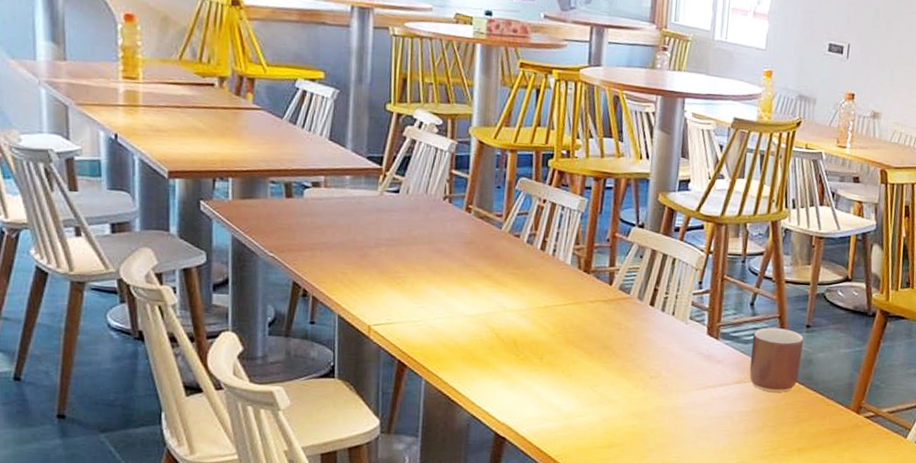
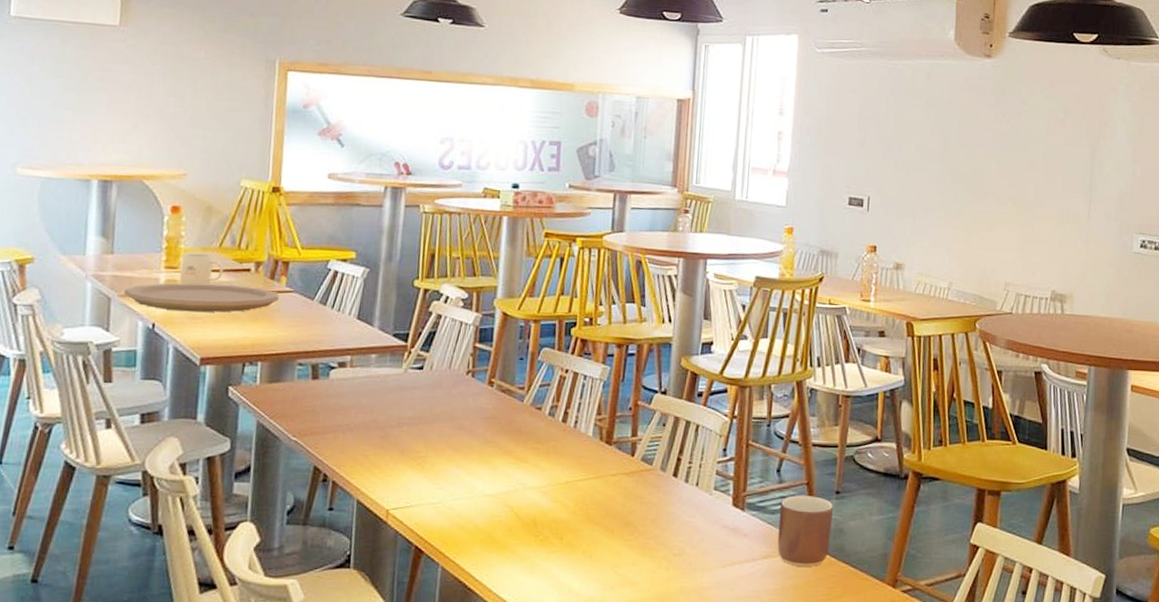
tray: none [82,93,246,127] -> present [124,283,279,312]
mug: none [139,64,186,98] -> present [179,253,224,286]

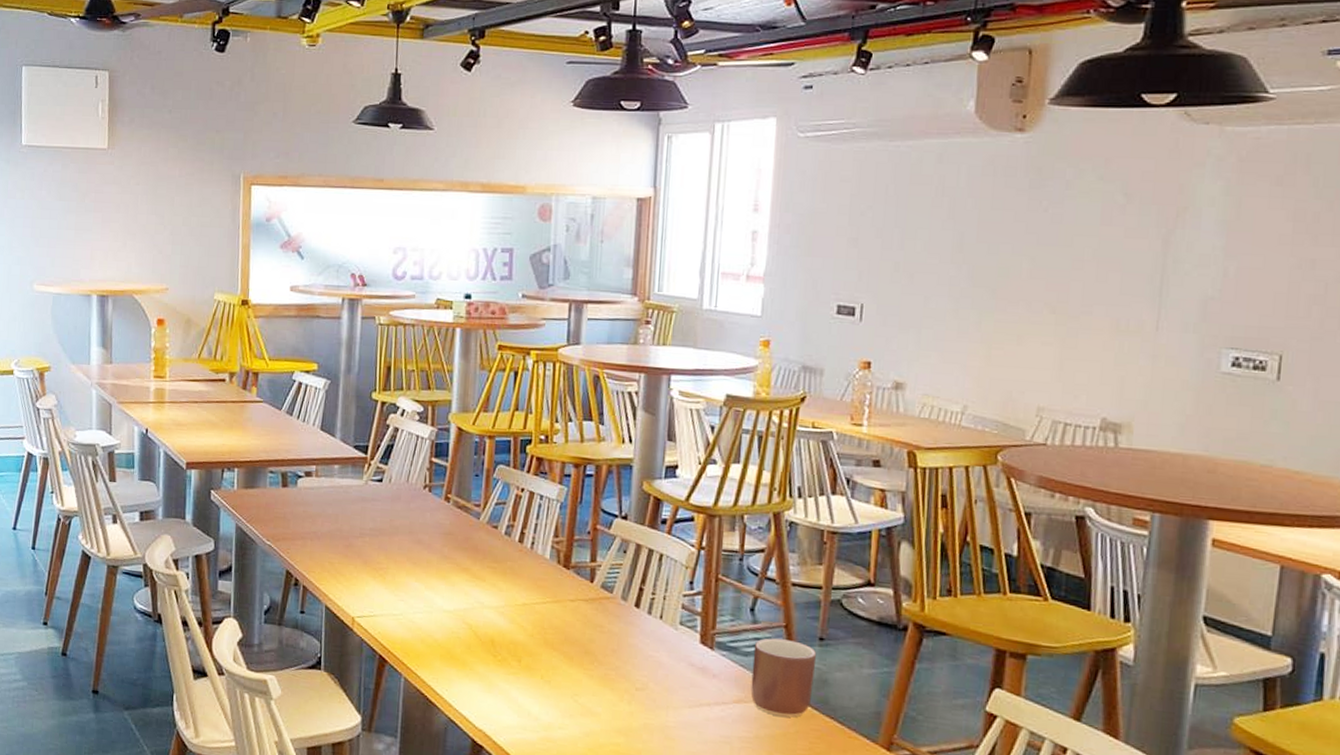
tray: present [124,283,279,312] -> none [122,391,251,420]
mug: present [179,253,224,286] -> none [166,363,203,394]

